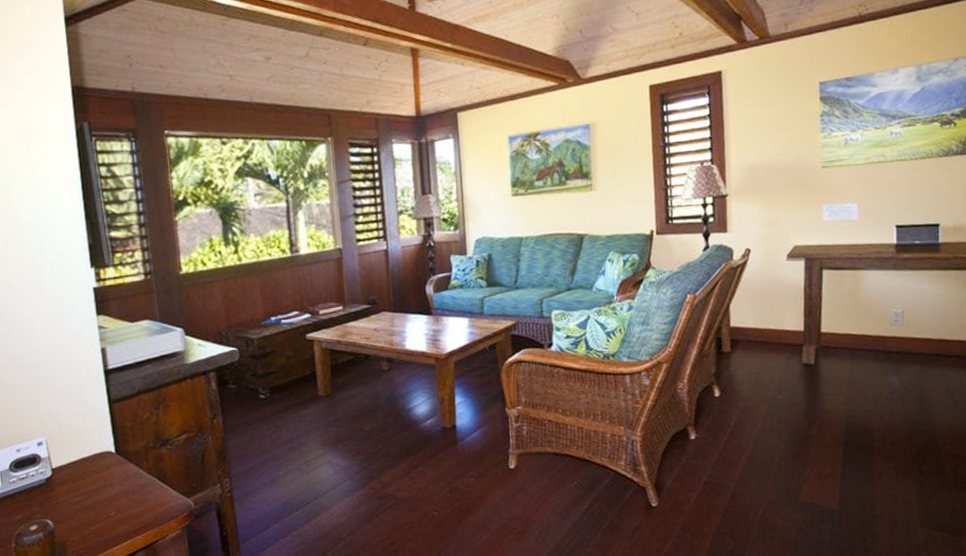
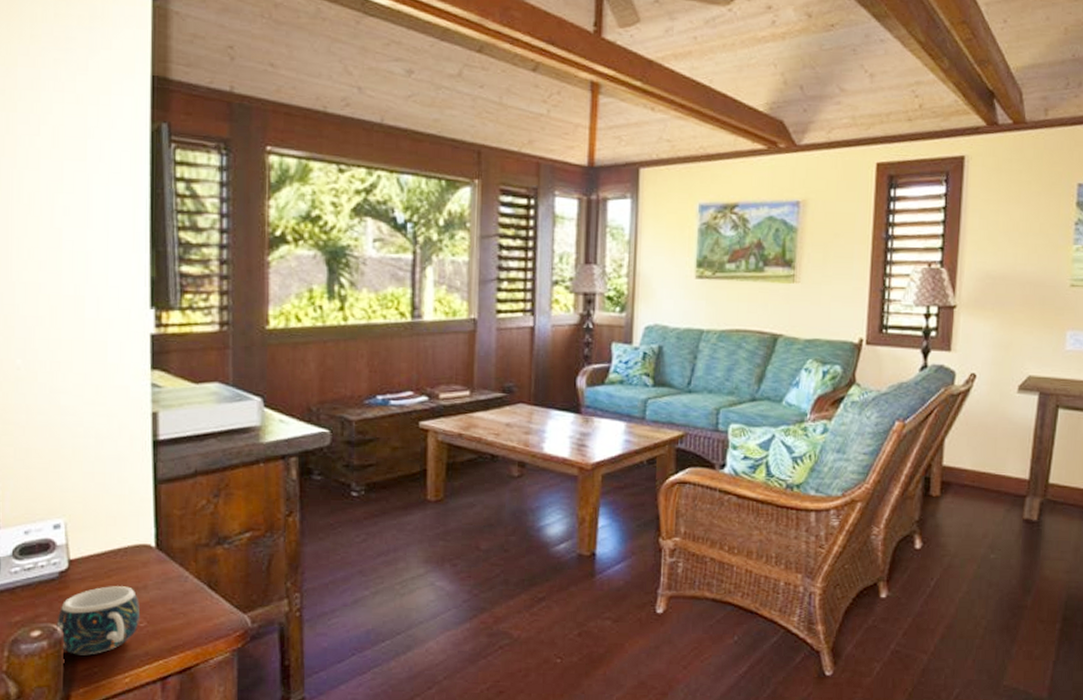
mug: none [48,485,110,542] -> present [56,586,141,655]

